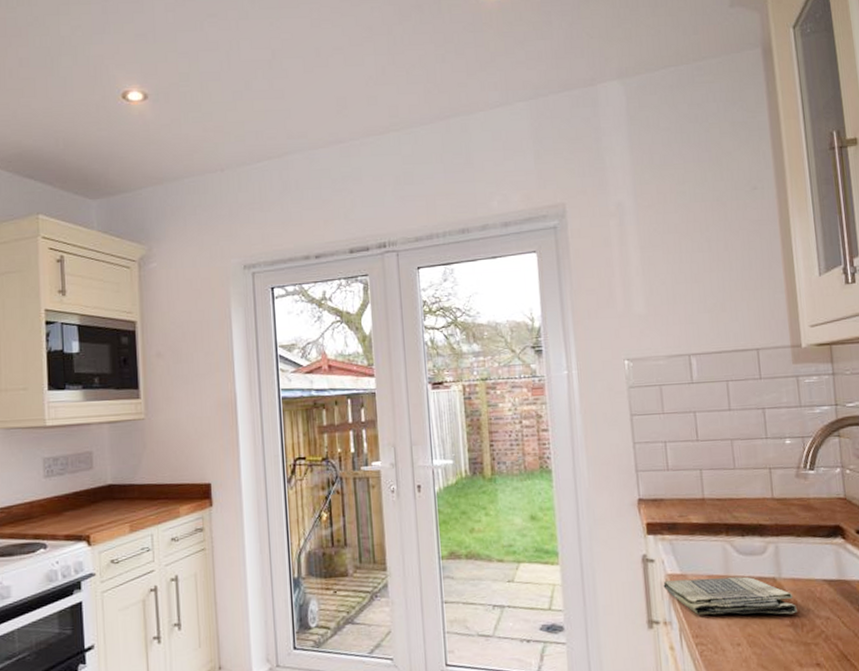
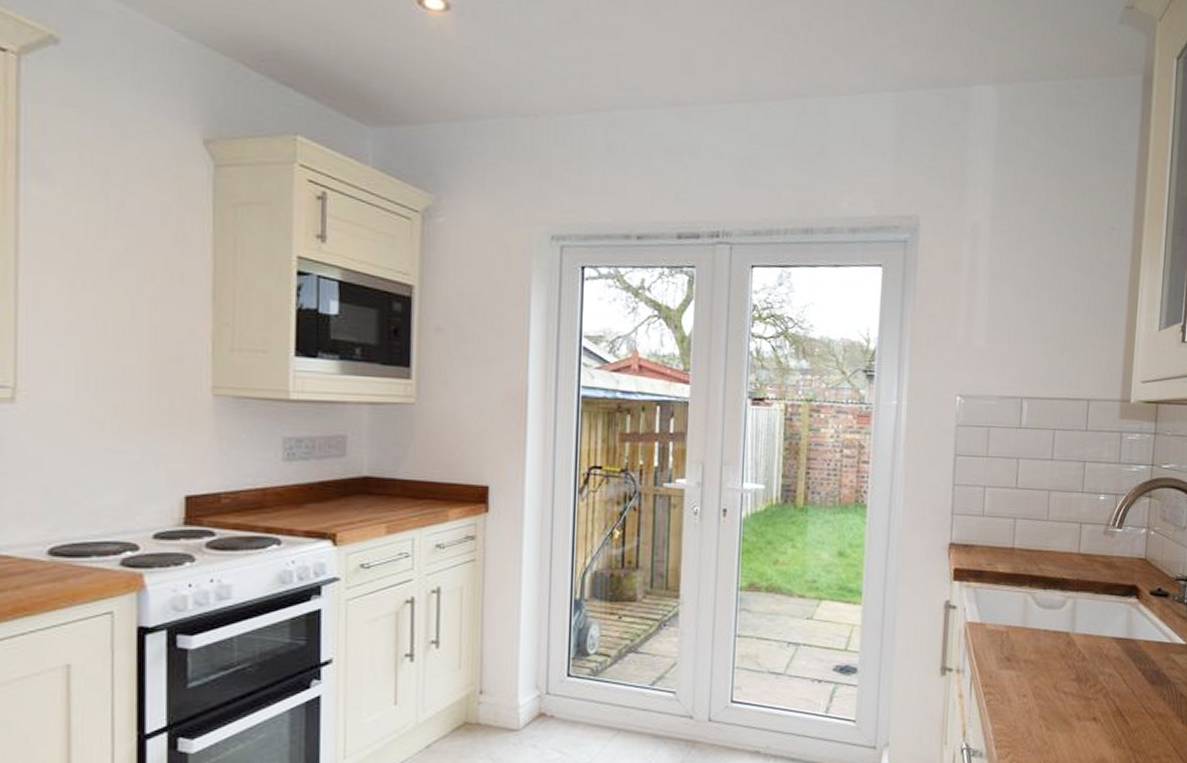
dish towel: present [663,576,798,615] -> none [961,628,1085,669]

